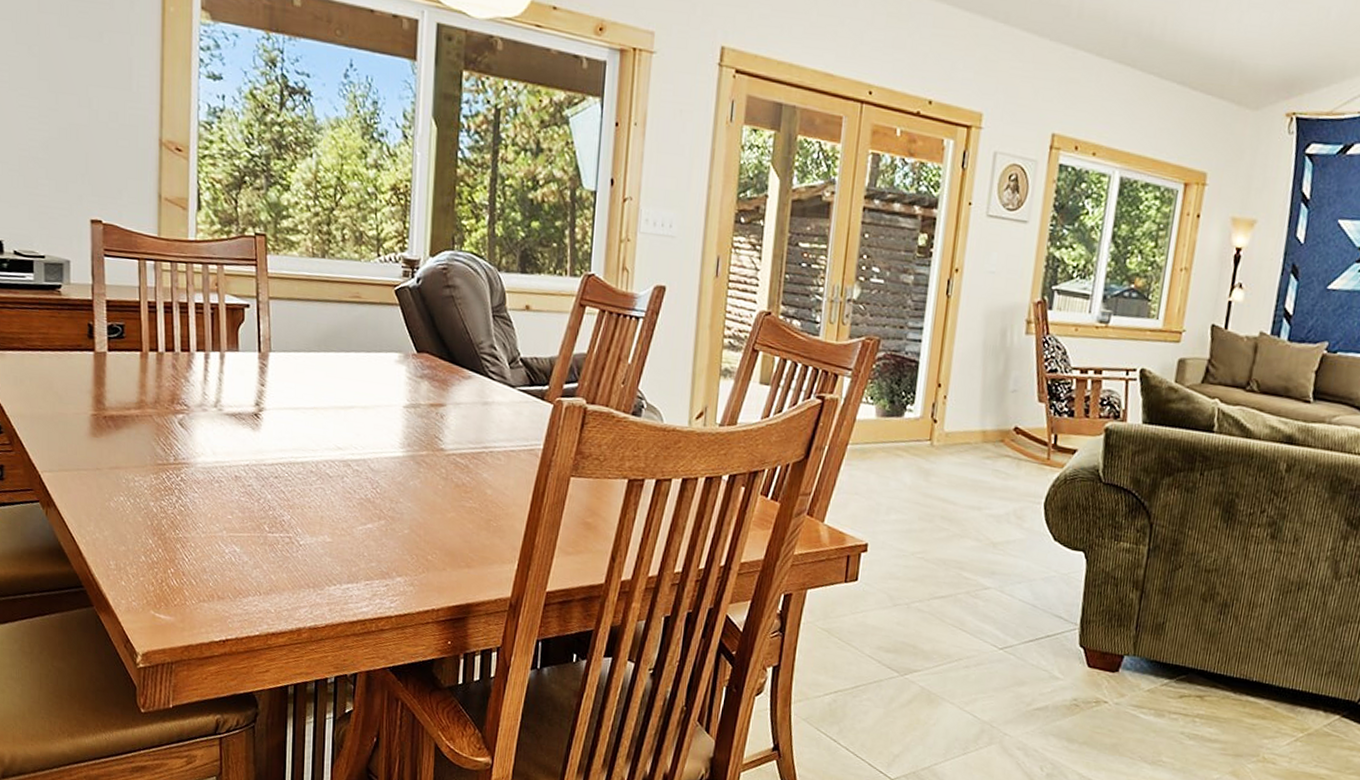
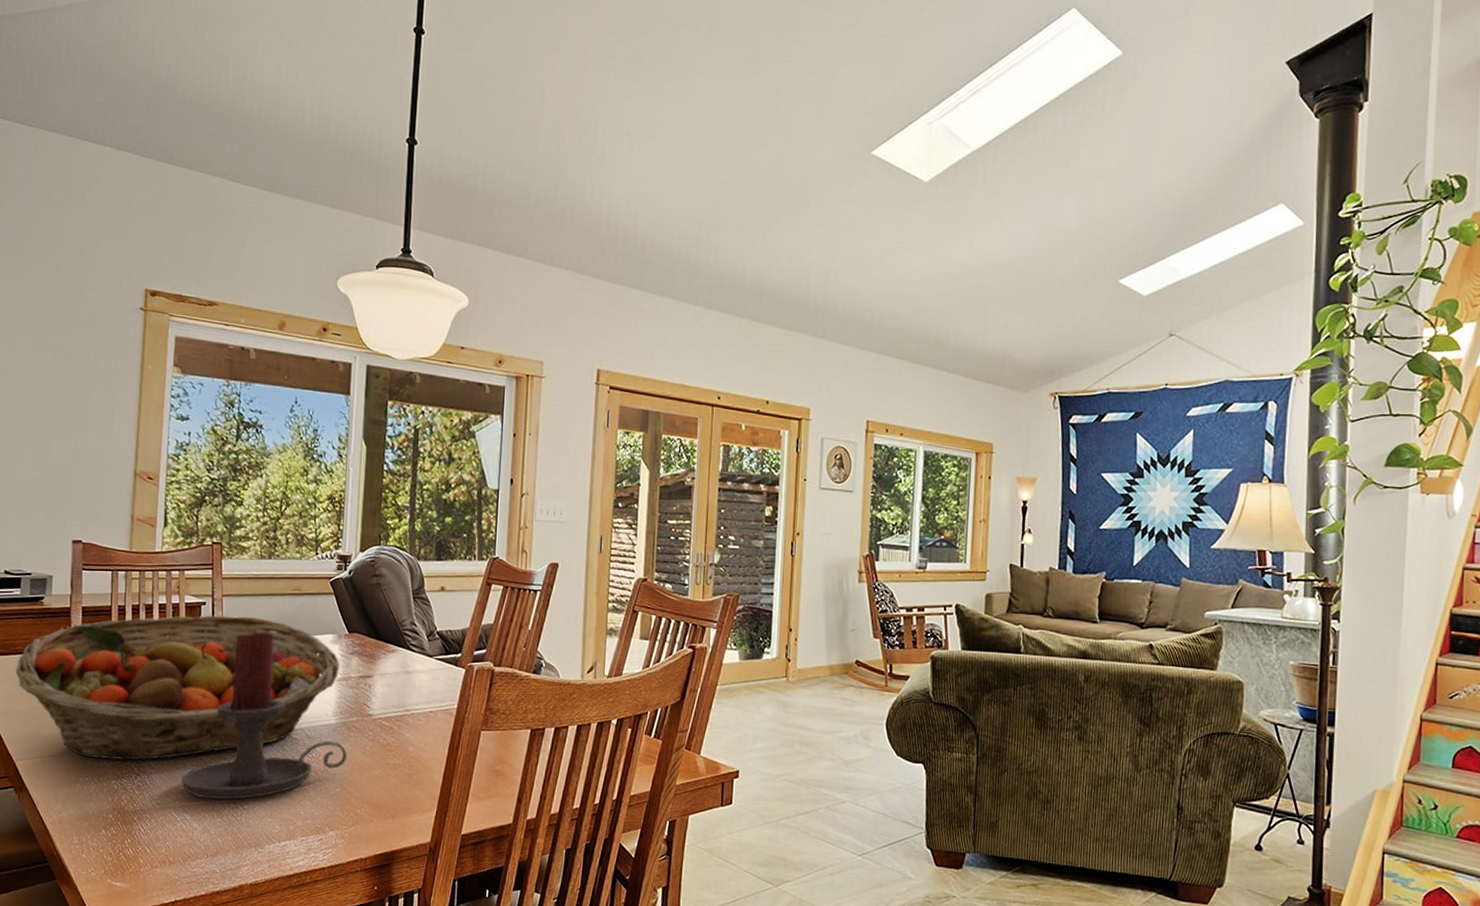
fruit basket: none [34,317,407,482] -> present [16,615,340,760]
candle holder: none [227,342,416,534] -> present [181,630,347,800]

